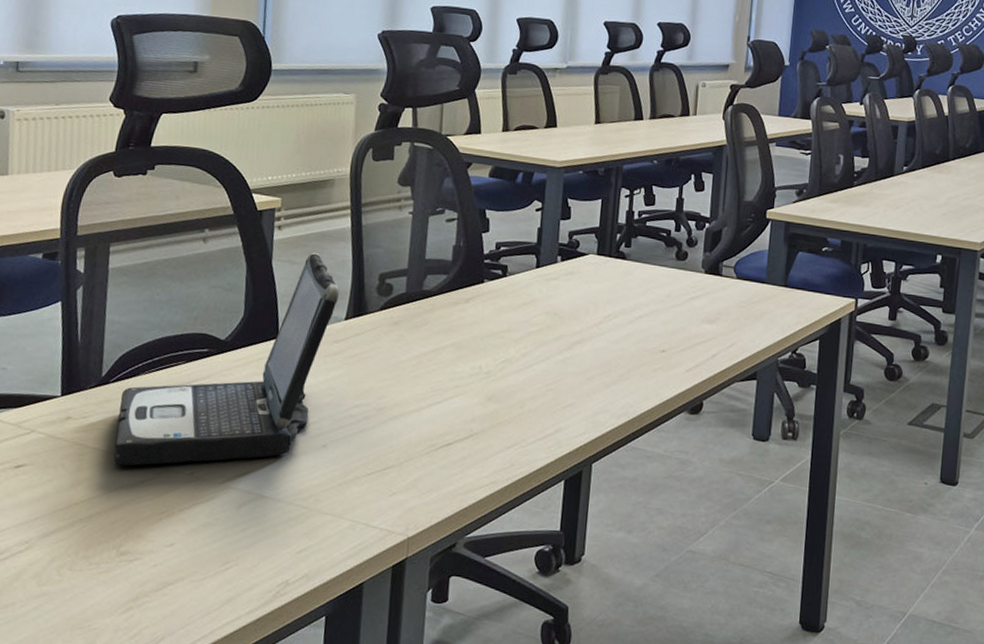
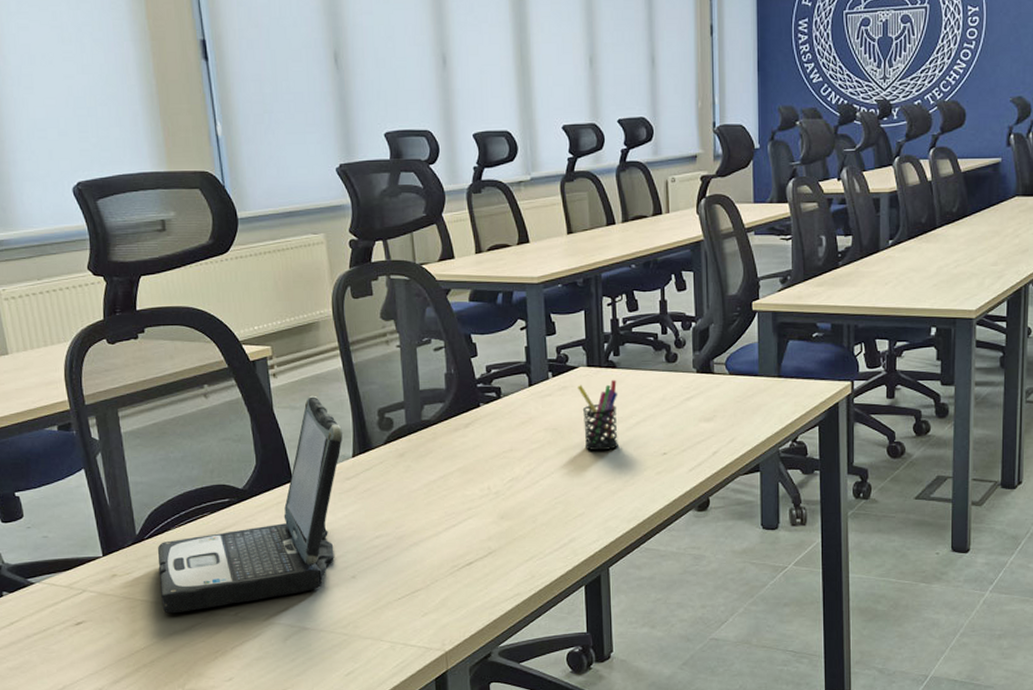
pen holder: none [583,270,625,342] -> present [578,379,618,451]

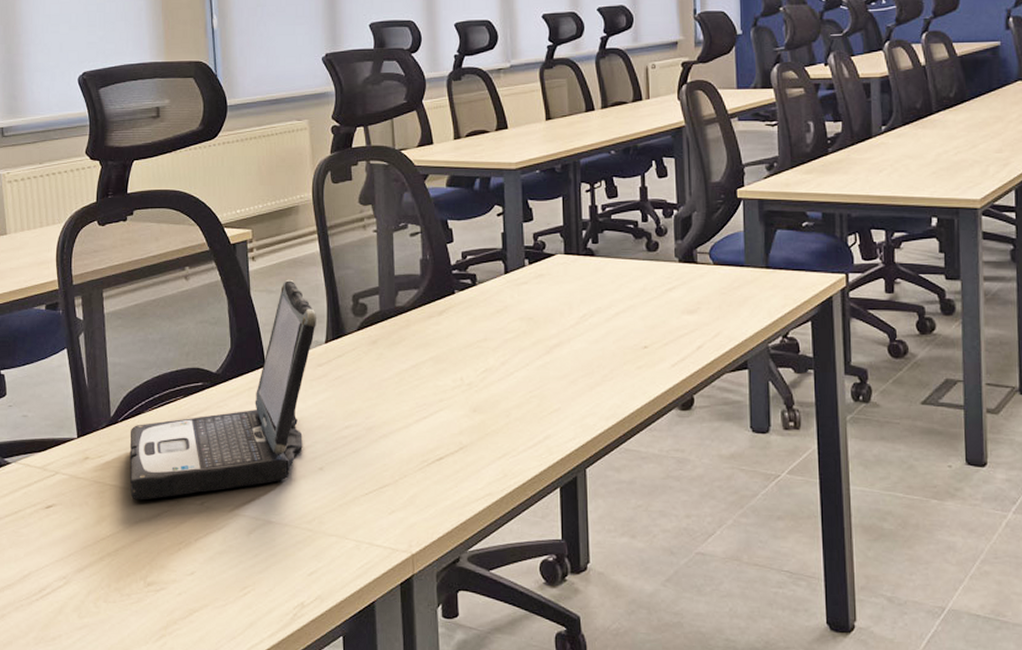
pen holder: present [578,379,618,451] -> none [555,267,597,343]

